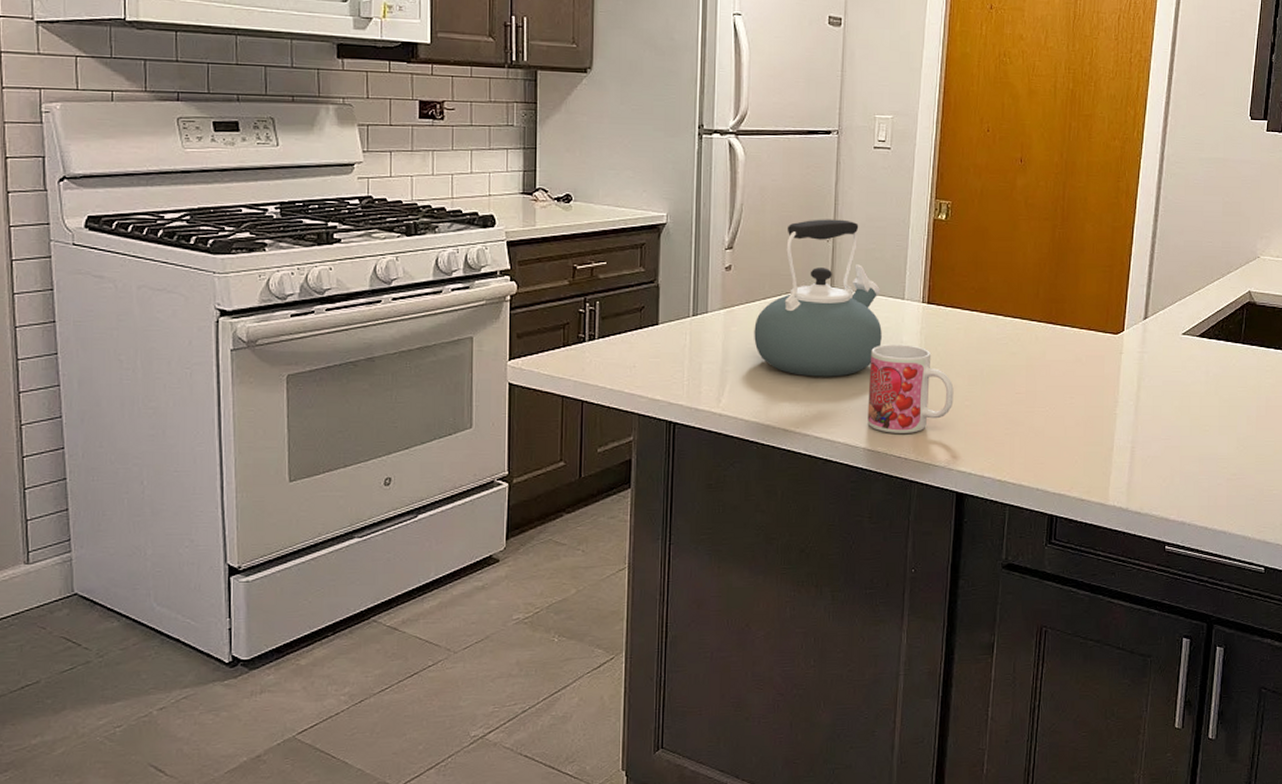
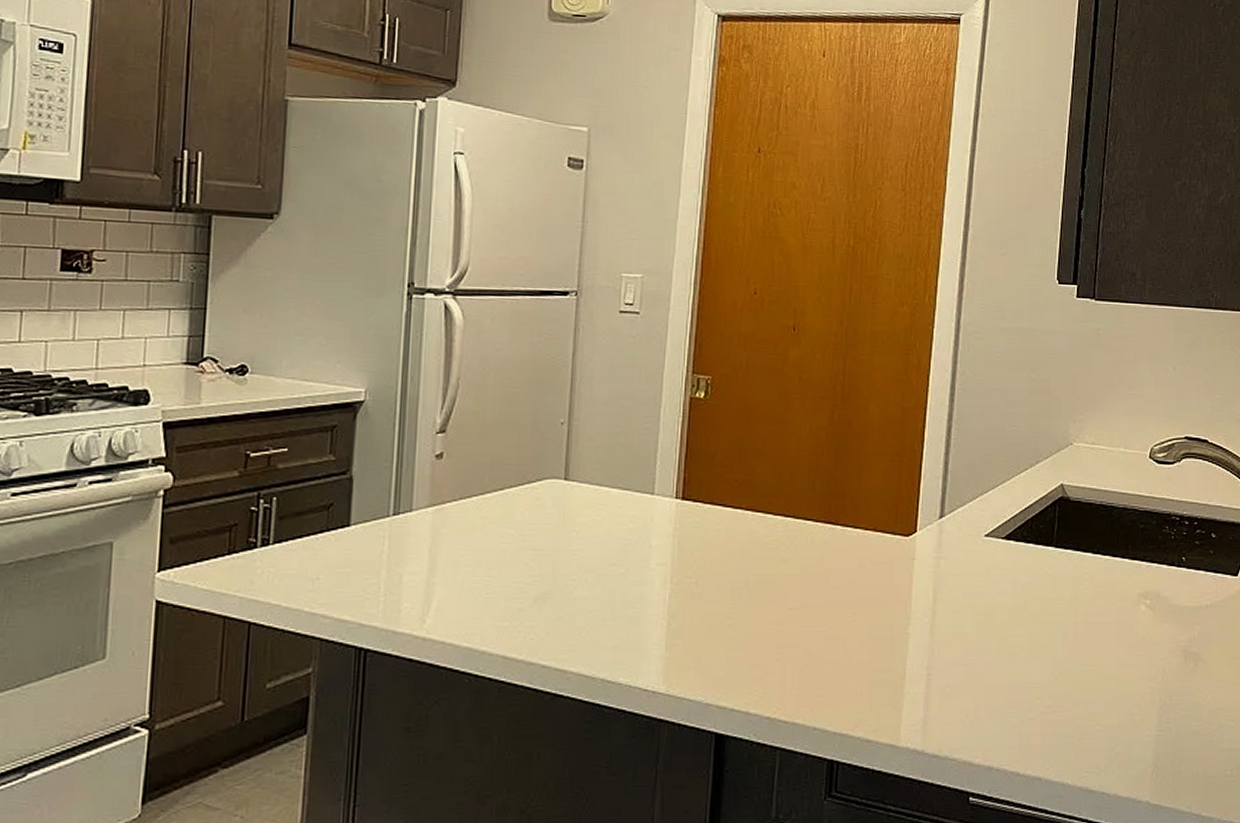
kettle: present [754,219,882,377] -> none [469,396,626,590]
mug: present [867,344,954,433] -> none [607,550,713,660]

